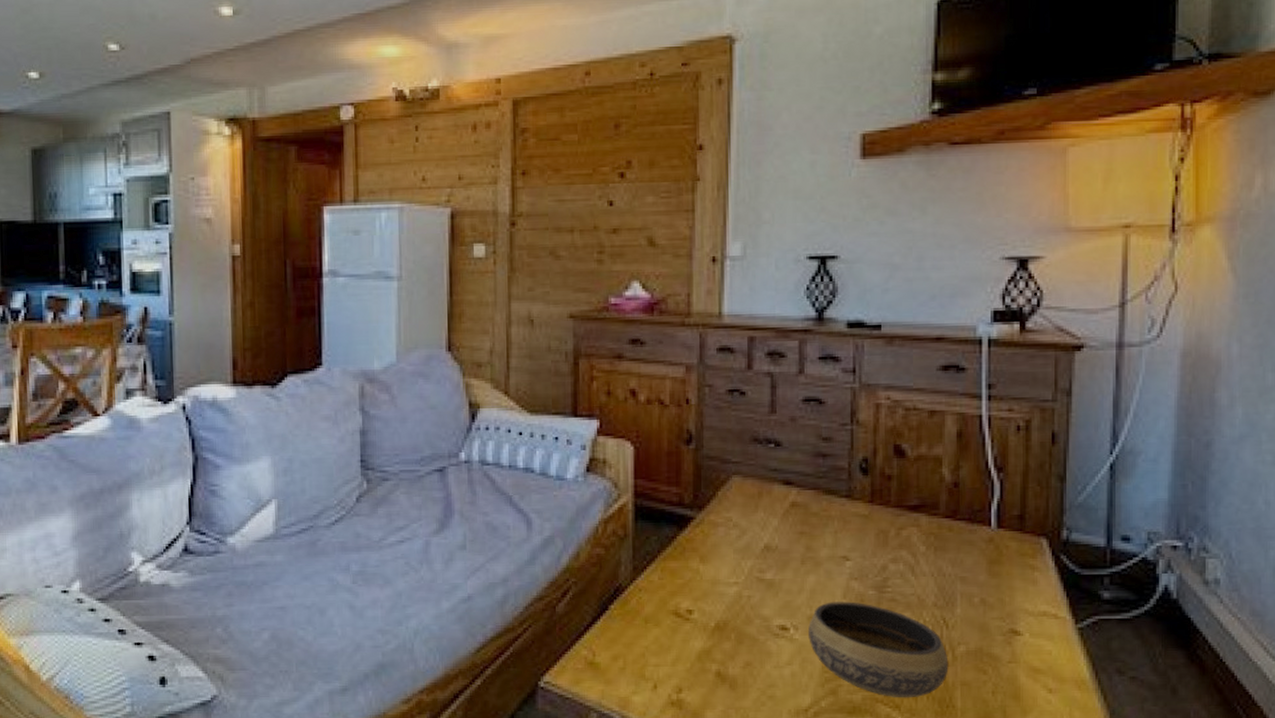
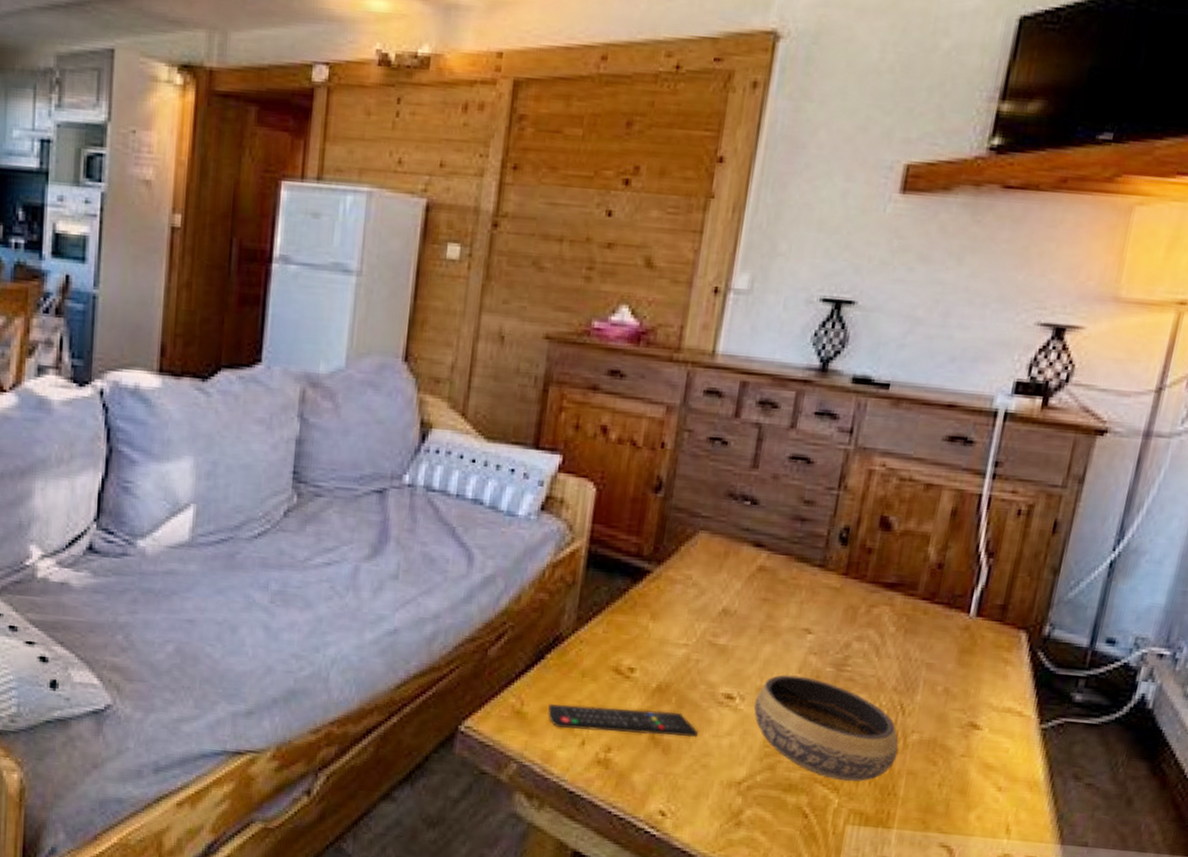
remote control: none [619,648,760,675] -> present [547,704,698,738]

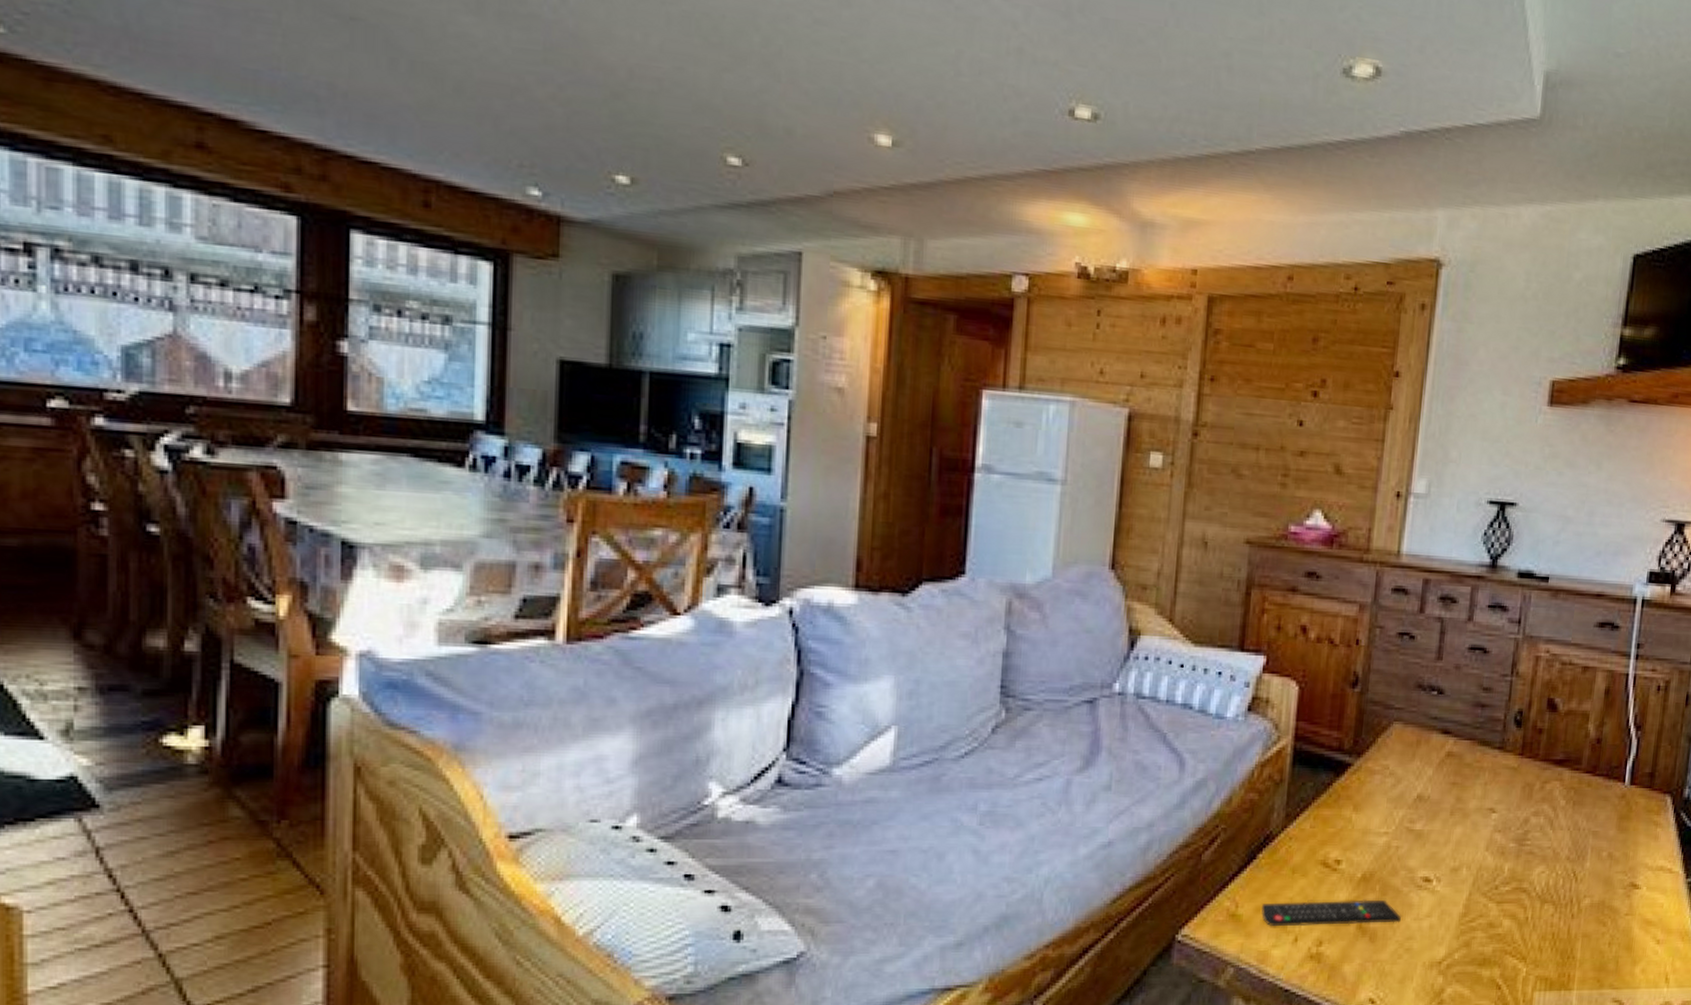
bowl: present [754,674,899,782] -> none [1449,854,1574,950]

